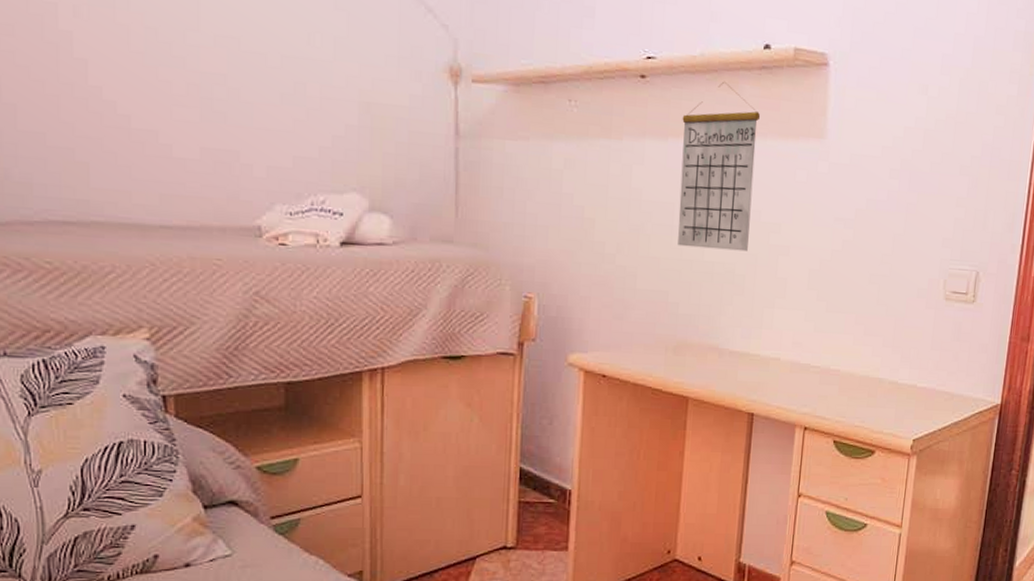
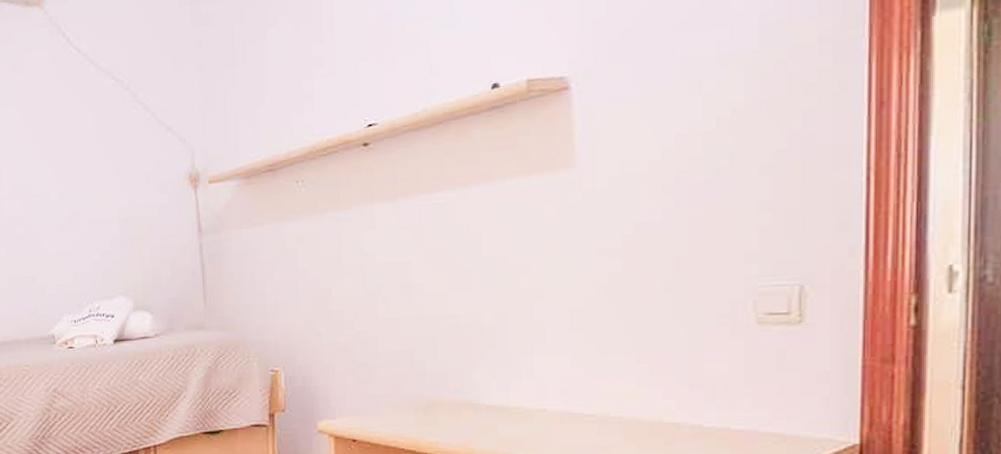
calendar: present [678,81,761,252] -> none [410,131,496,304]

